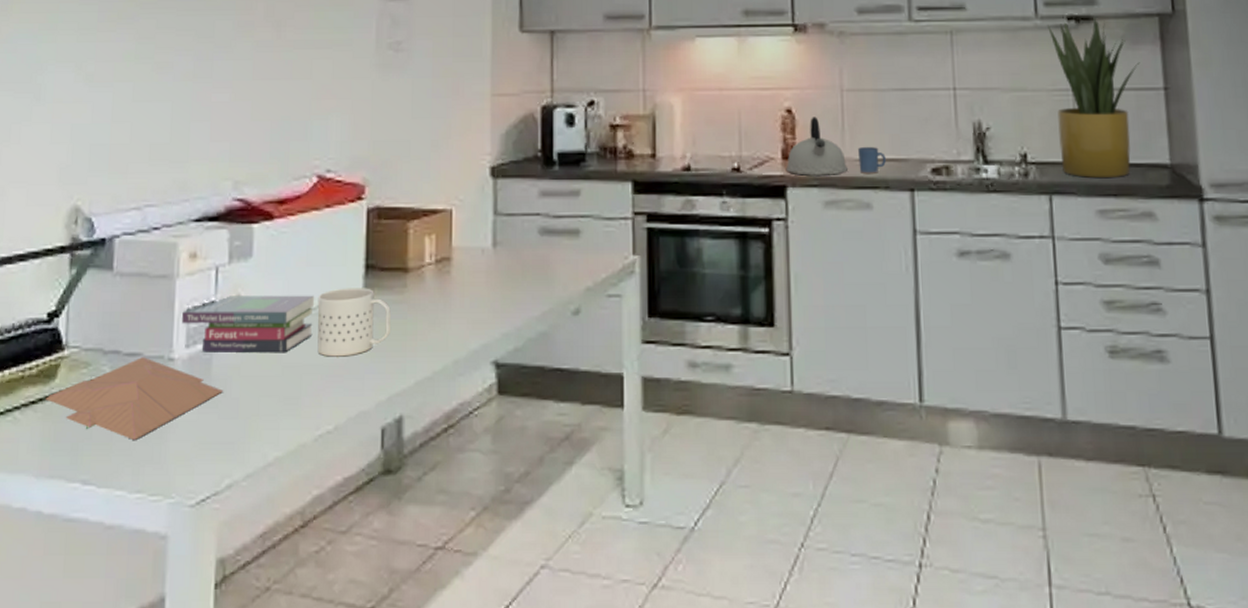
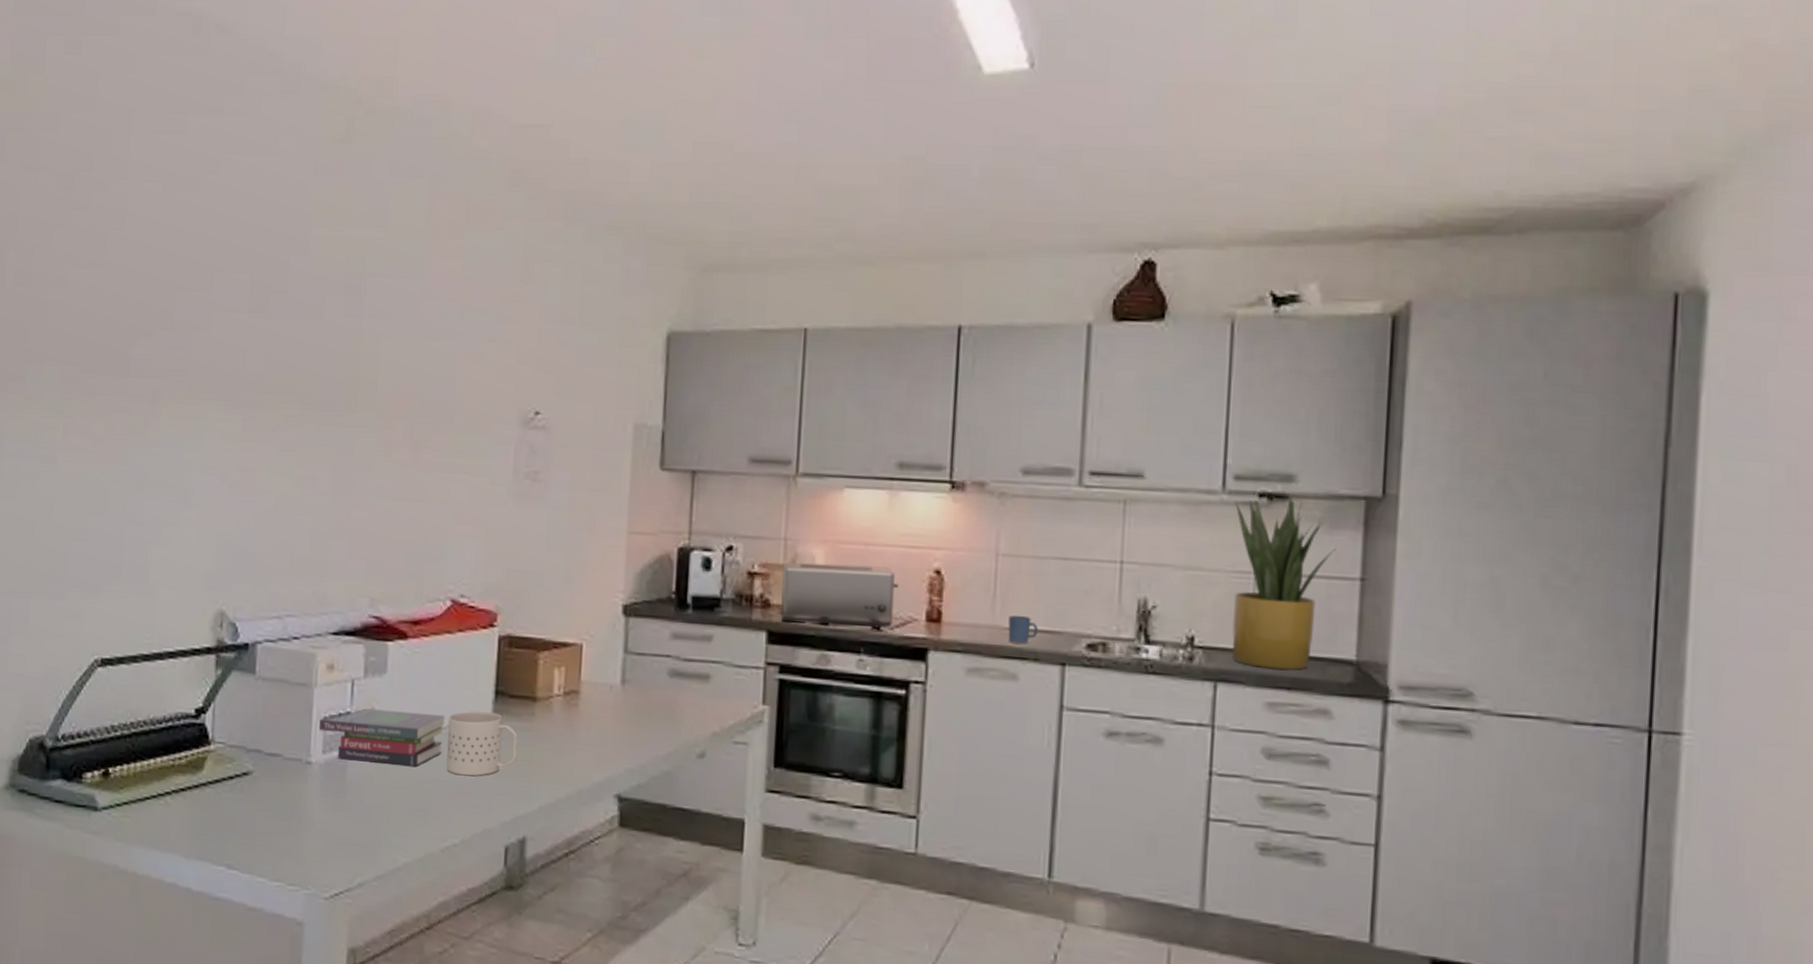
papers: present [45,357,223,441] -> none [194,758,356,834]
toaster: none [643,109,754,171] -> present [779,562,899,628]
kettle: present [786,117,847,176] -> none [929,580,995,642]

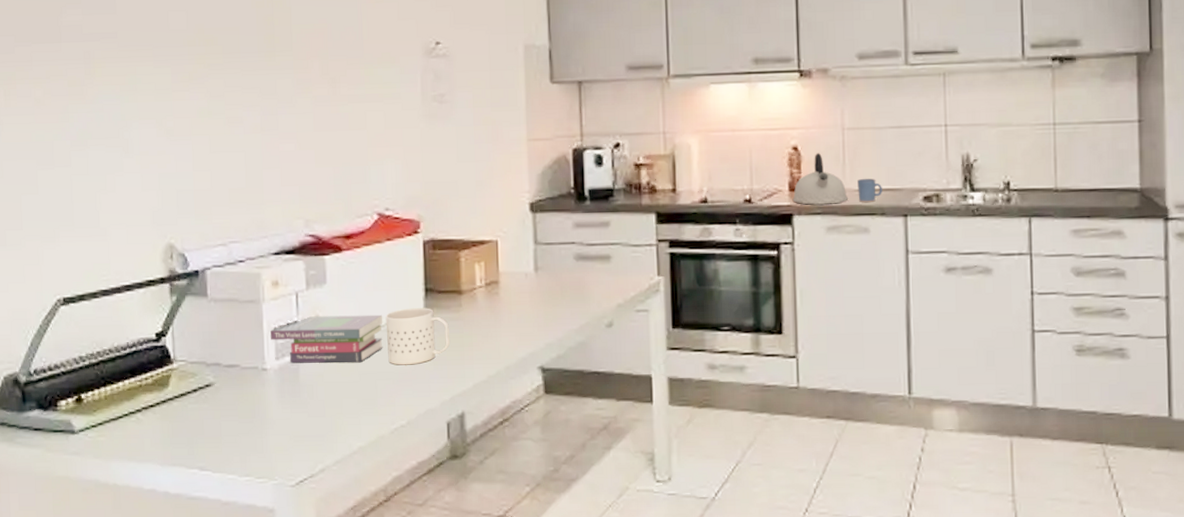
toaster: present [779,562,899,628] -> none [663,148,763,204]
kettle: none [929,580,995,642] -> present [792,153,848,205]
planter: present [1232,494,1337,670] -> none [1033,56,1118,203]

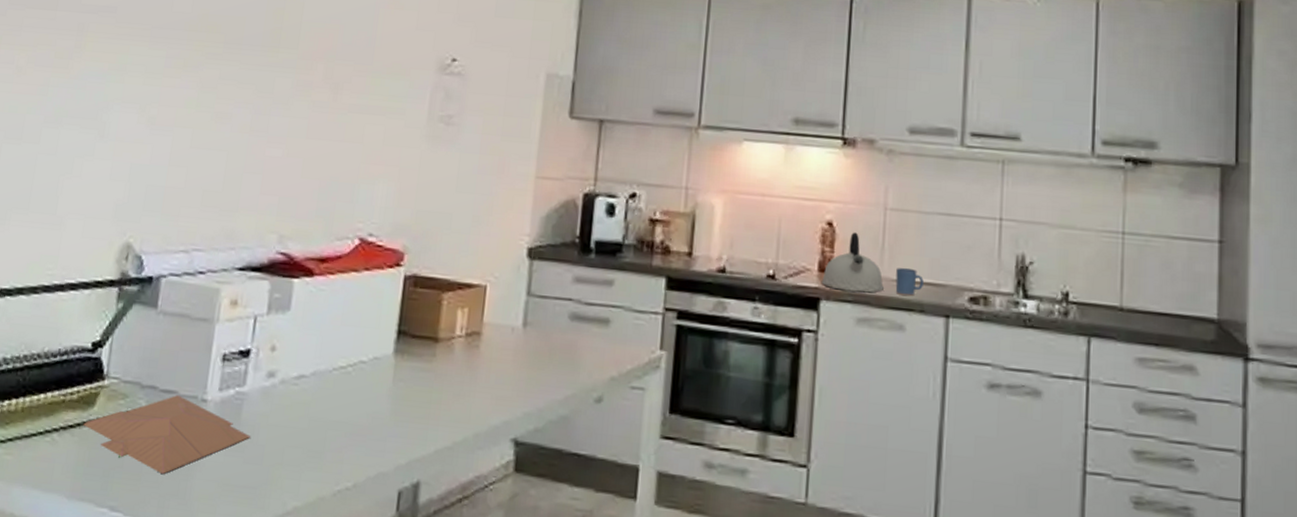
papers: none [162,368,310,436] -> present [83,395,250,475]
books: present [269,314,383,363] -> none [217,345,346,407]
mug: present [385,308,450,365] -> none [344,350,418,418]

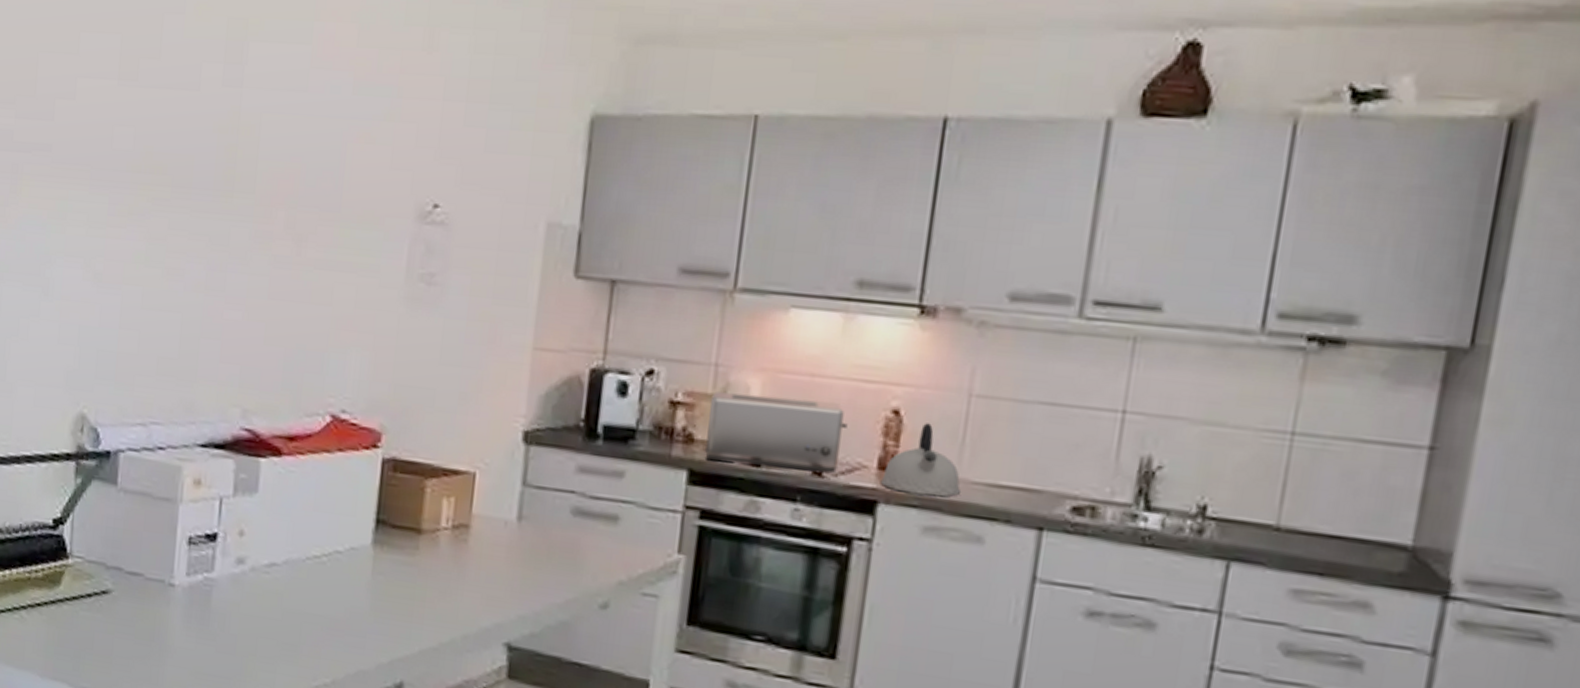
papers: present [83,395,250,475] -> none [50,578,221,659]
toaster: none [679,210,793,277] -> present [704,391,848,474]
mug: present [895,267,924,297] -> none [975,467,1013,503]

